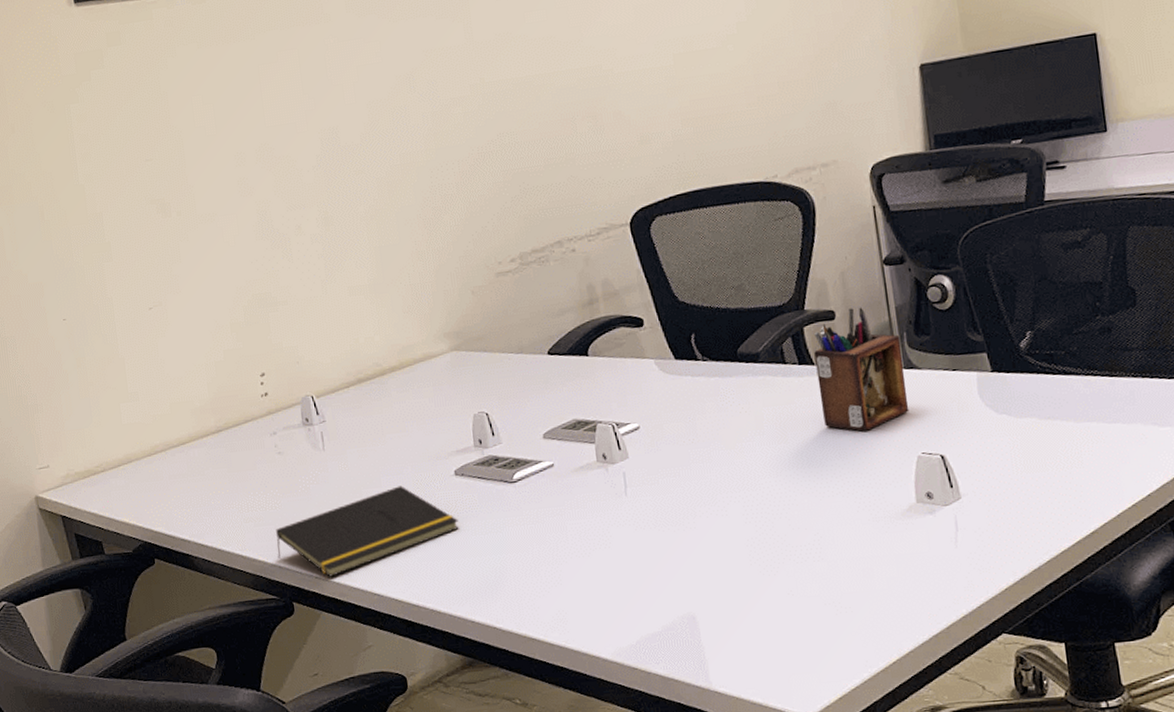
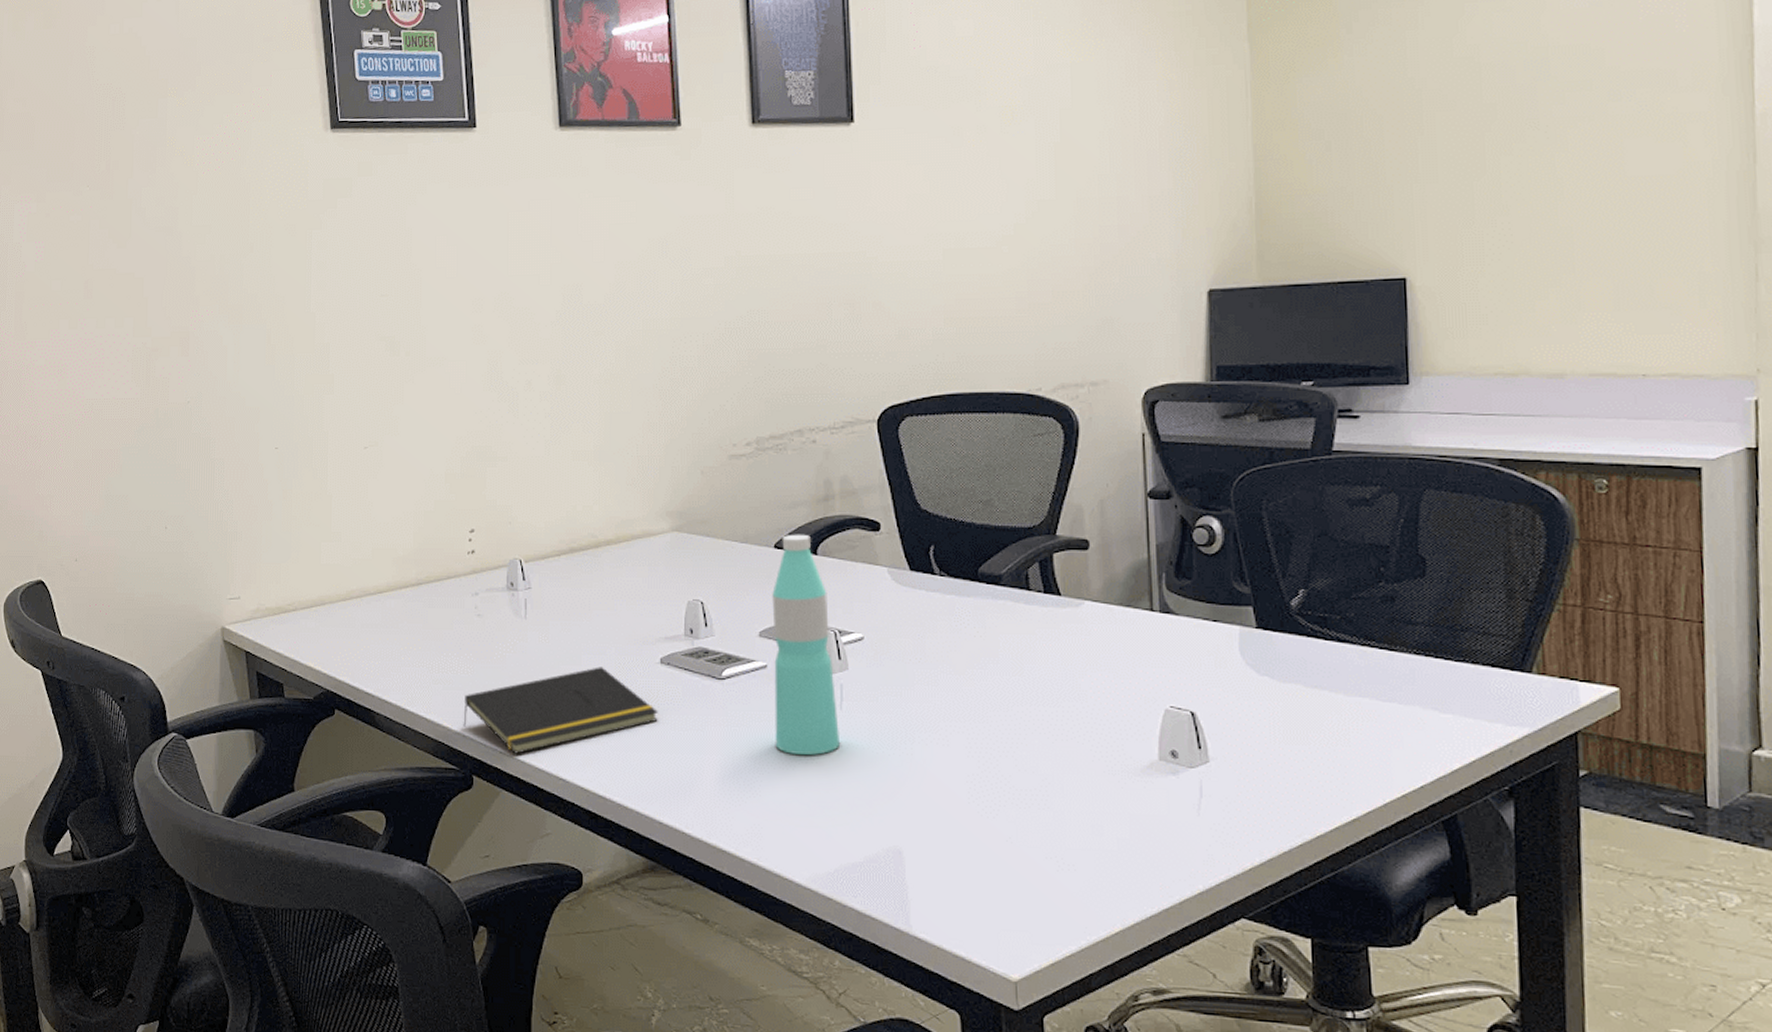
water bottle: none [550,338,629,543] -> present [772,534,841,755]
desk organizer: present [814,307,909,432] -> none [1062,539,1161,674]

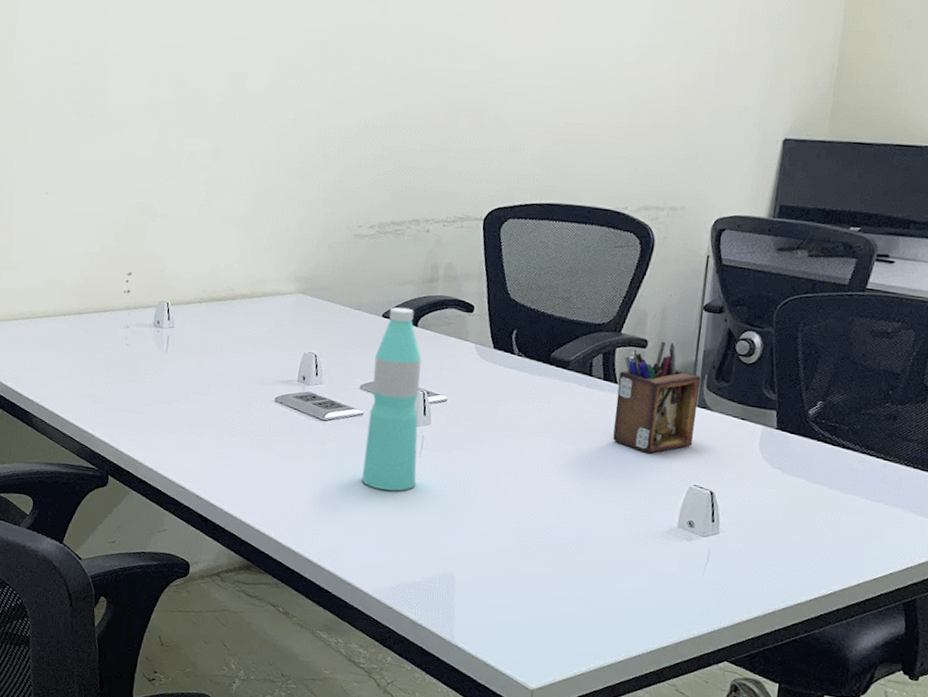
notepad: present [463,667,658,754] -> none [105,398,268,462]
desk organizer: none [1062,539,1161,674] -> present [613,341,702,454]

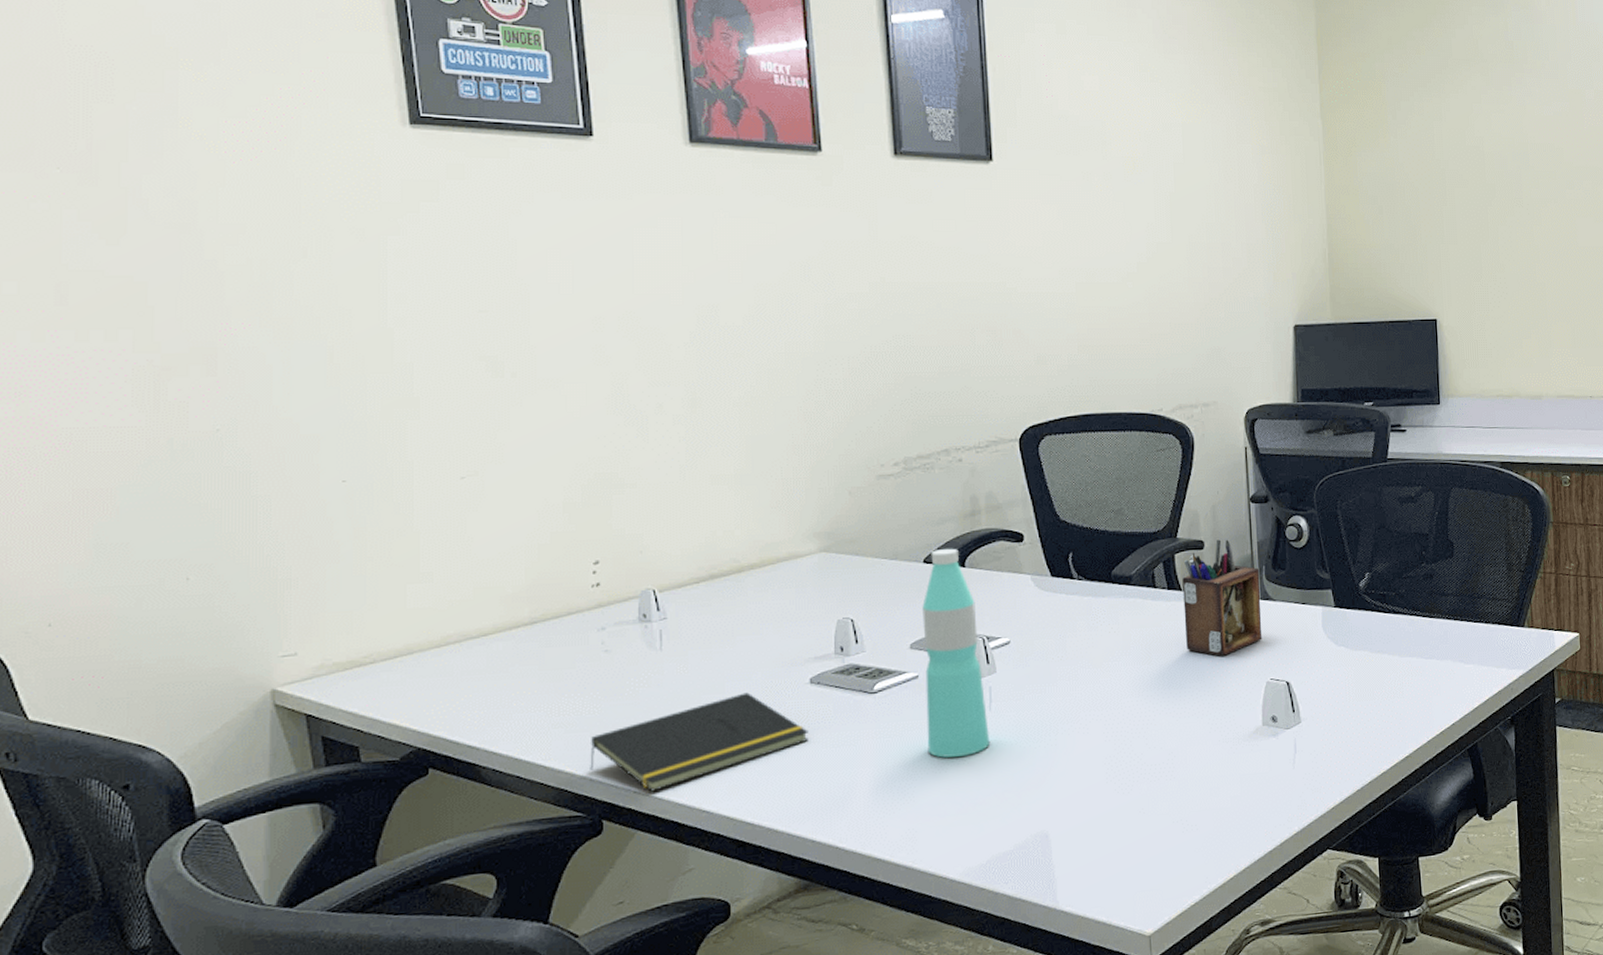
notepad: none [105,398,268,462] -> present [590,692,808,792]

